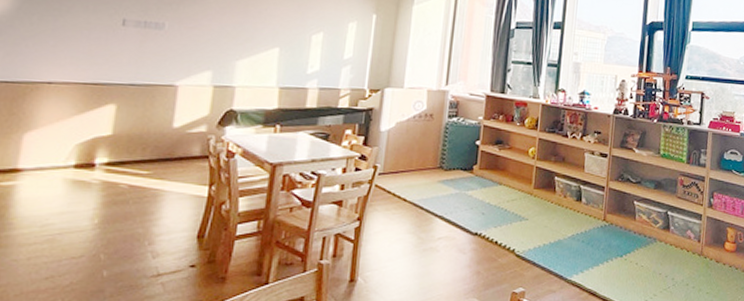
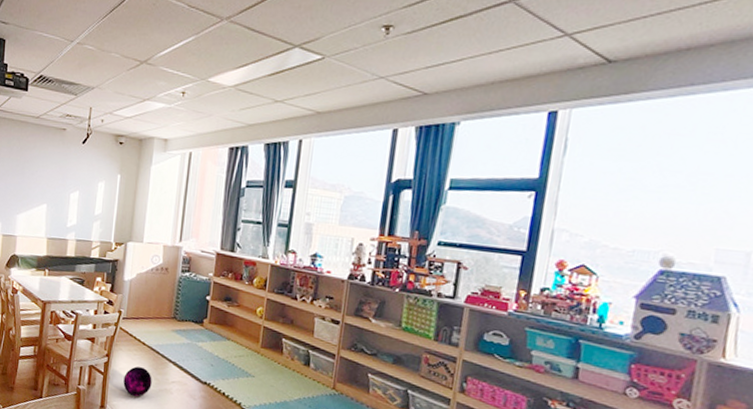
ball: none [379,227,415,262] -> present [123,366,152,397]

